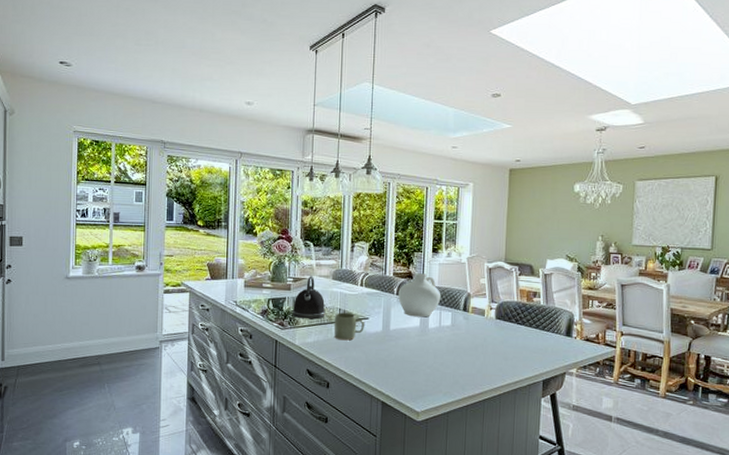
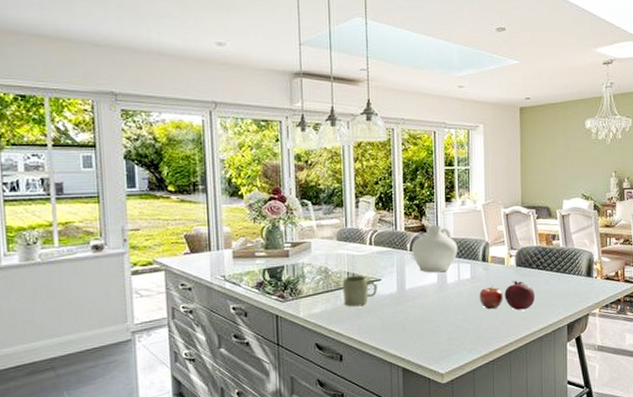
kettle: present [292,276,326,320] -> none [292,239,332,288]
fruit: none [458,334,481,358] -> present [479,285,503,310]
fruit: none [482,331,512,361] -> present [504,280,535,311]

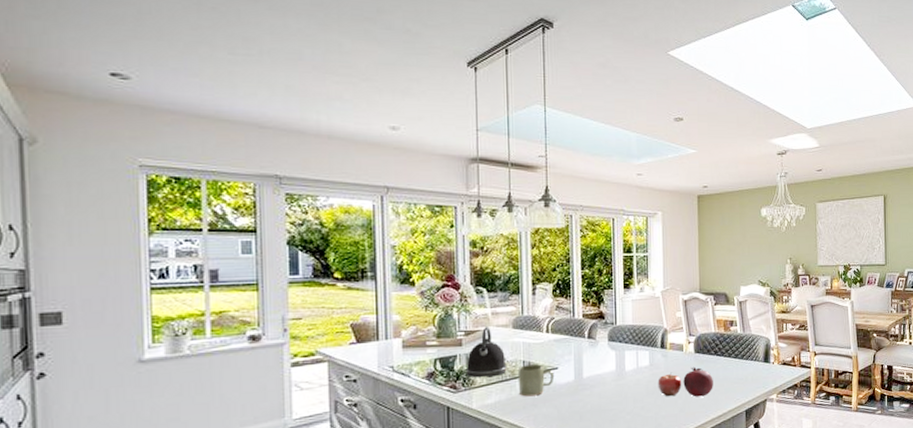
kettle: none [292,239,332,288] -> present [465,327,507,378]
ceramic jug: present [412,225,458,273] -> none [590,312,637,361]

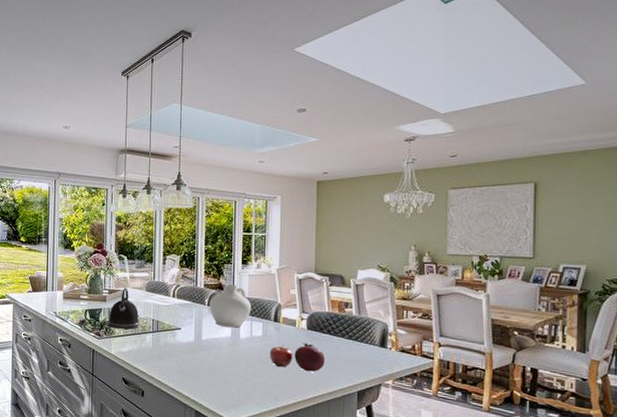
mug: present [517,364,554,397] -> none [147,323,177,350]
ceramic jug: none [590,312,637,361] -> present [209,284,252,328]

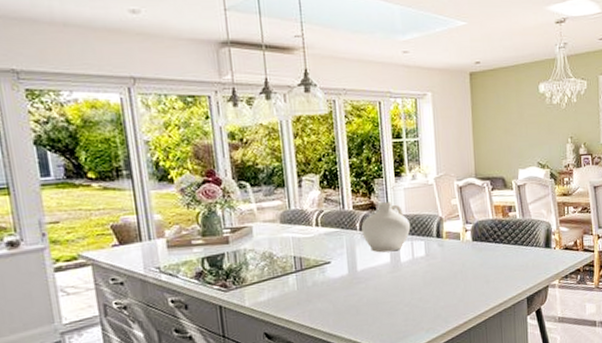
kettle: present [108,288,140,330] -> none [235,222,278,276]
fruit: present [269,345,293,368] -> none [435,262,460,287]
fruit: present [294,342,325,372] -> none [461,255,493,287]

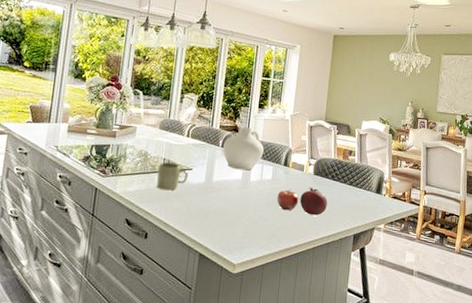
mug: none [289,259,327,293] -> present [156,162,188,191]
fruit: none [435,262,460,287] -> present [276,188,299,211]
fruit: none [461,255,493,287] -> present [300,186,328,216]

